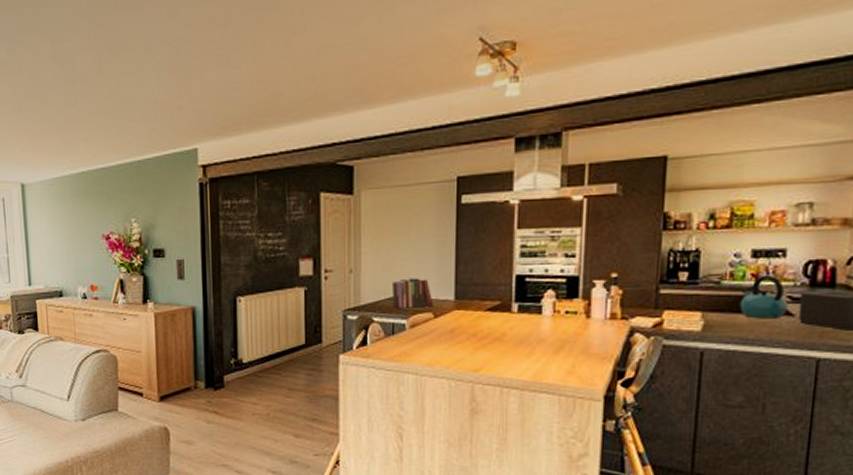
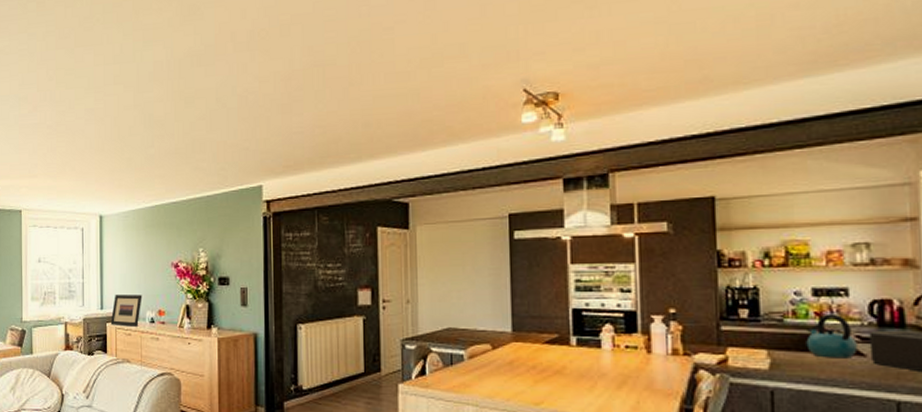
picture frame: none [40,269,73,303] -> present [110,295,142,327]
books: present [392,278,434,309] -> none [449,309,491,339]

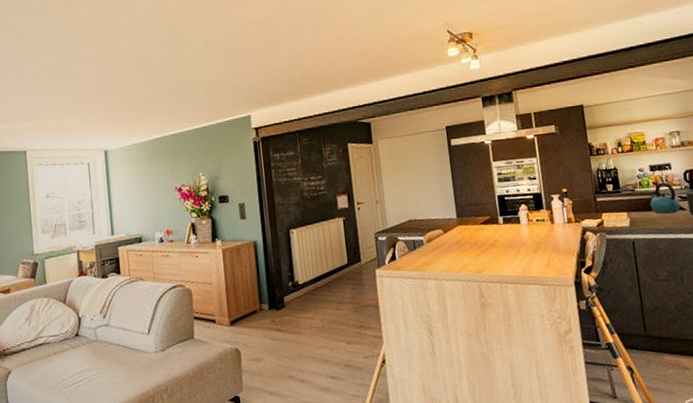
picture frame: present [110,295,142,327] -> none [121,218,151,249]

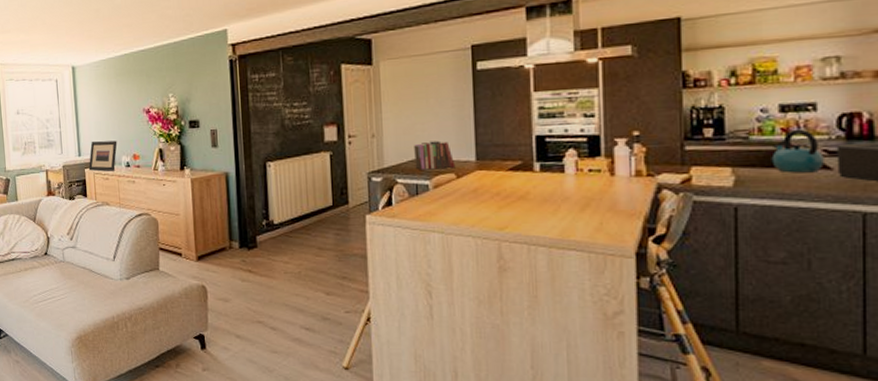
picture frame: none [121,218,151,249] -> present [88,140,118,172]
books: none [409,203,442,229] -> present [414,140,456,170]

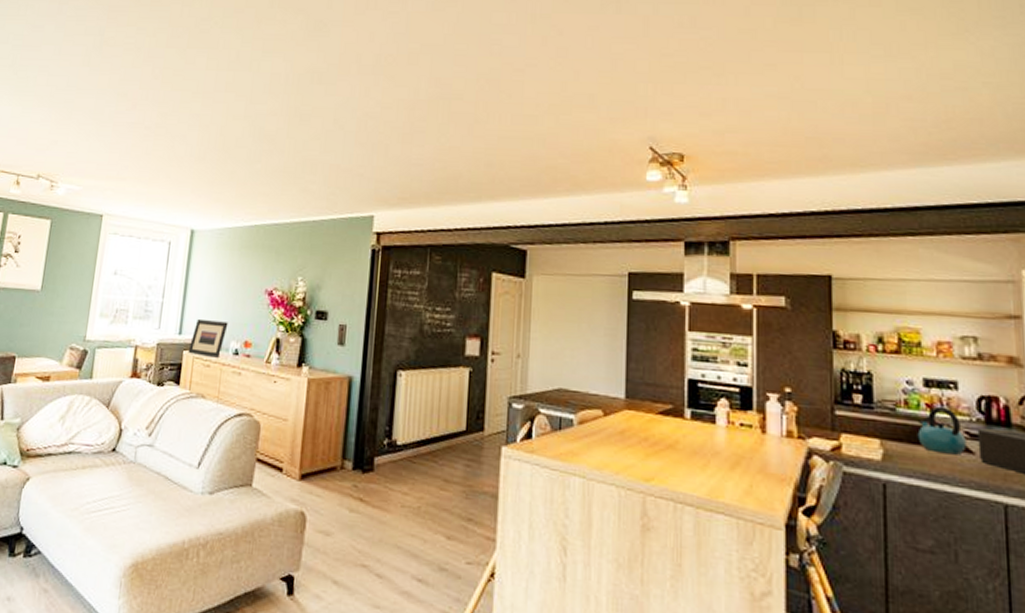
books: present [414,140,456,170] -> none [560,370,604,404]

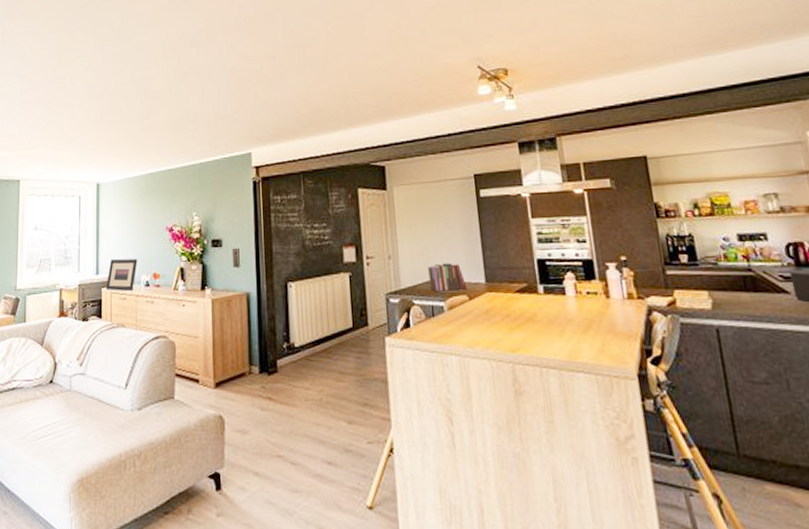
books: none [560,370,604,404] -> present [428,263,467,292]
kettle: present [917,406,967,455] -> none [738,256,783,297]

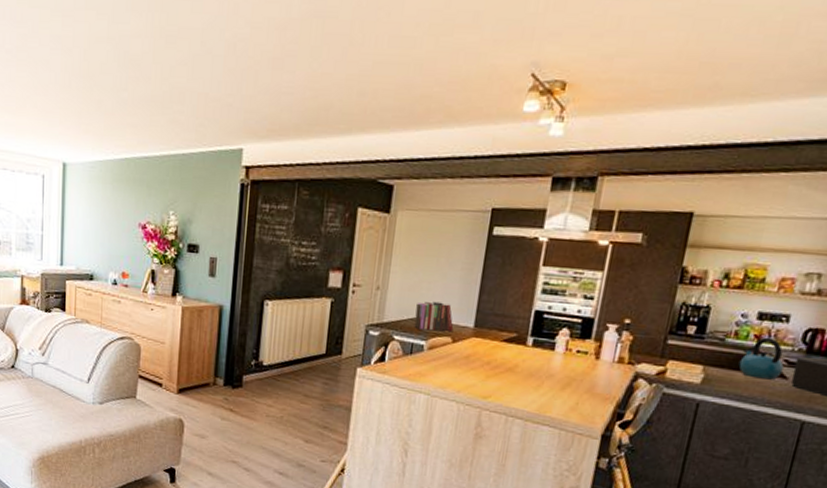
picture frame: present [105,259,138,291] -> none [70,252,106,287]
kettle: none [738,256,783,297] -> present [738,337,784,380]

